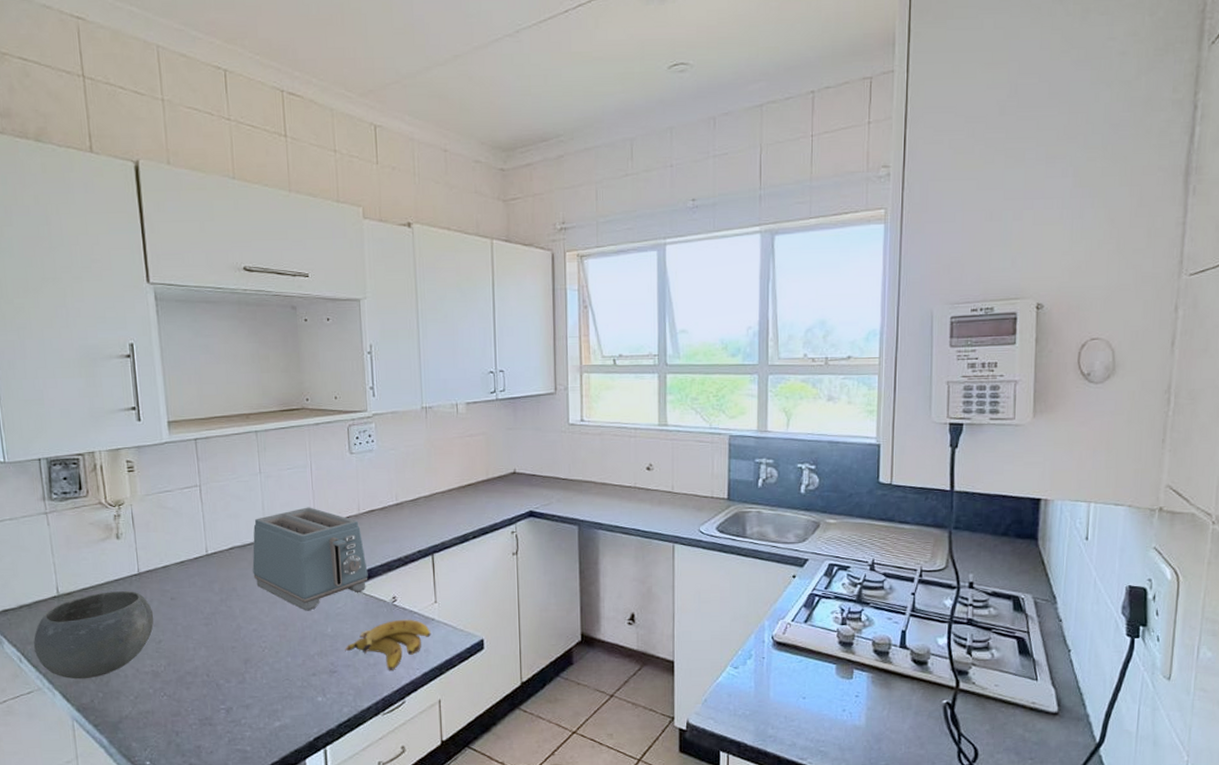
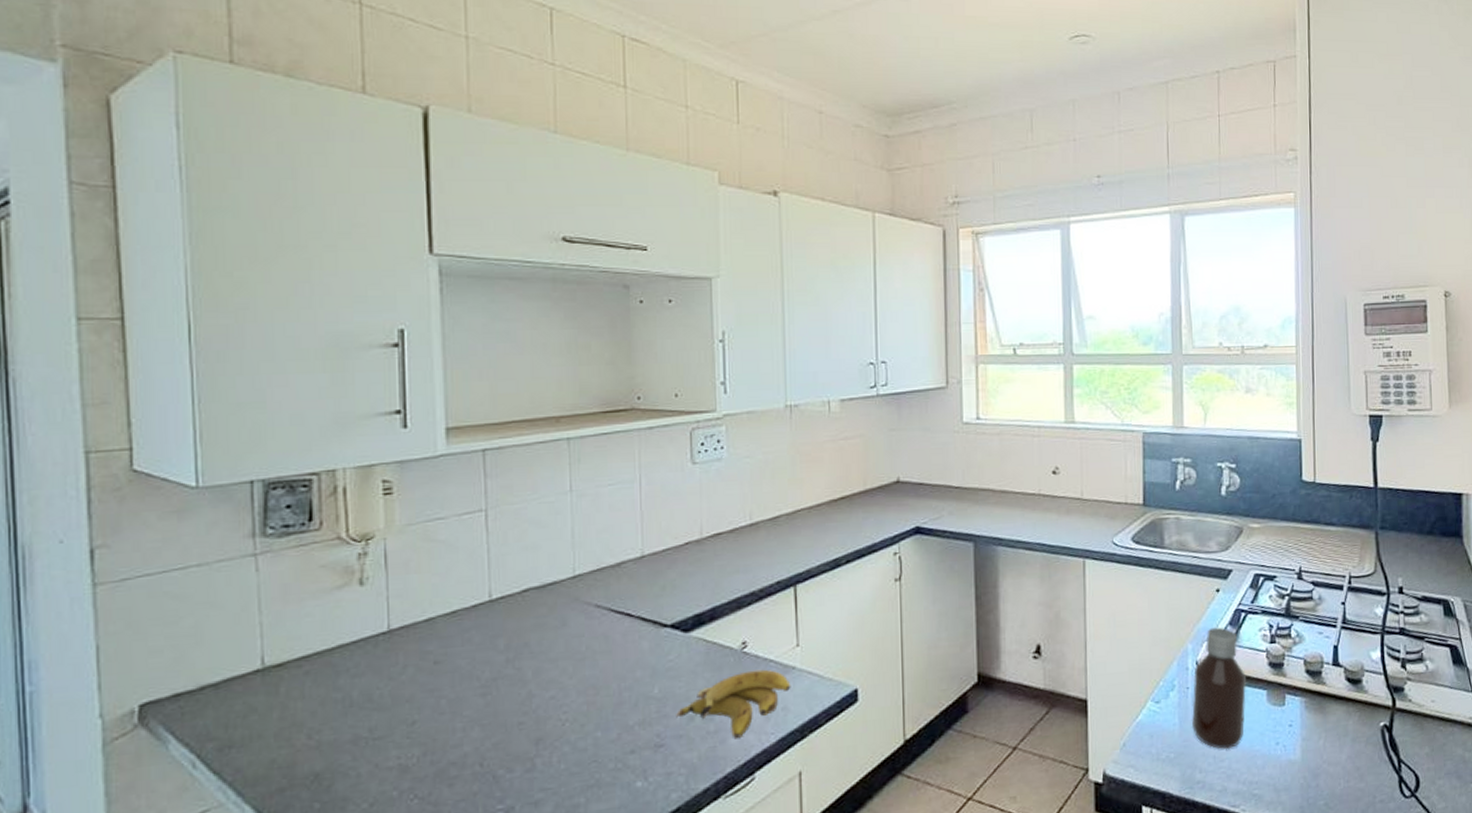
bowl: present [33,590,154,680] -> none [218,654,407,787]
toaster: present [252,507,368,611] -> none [554,532,711,668]
bottle: none [765,608,817,711] -> present [1191,627,1246,749]

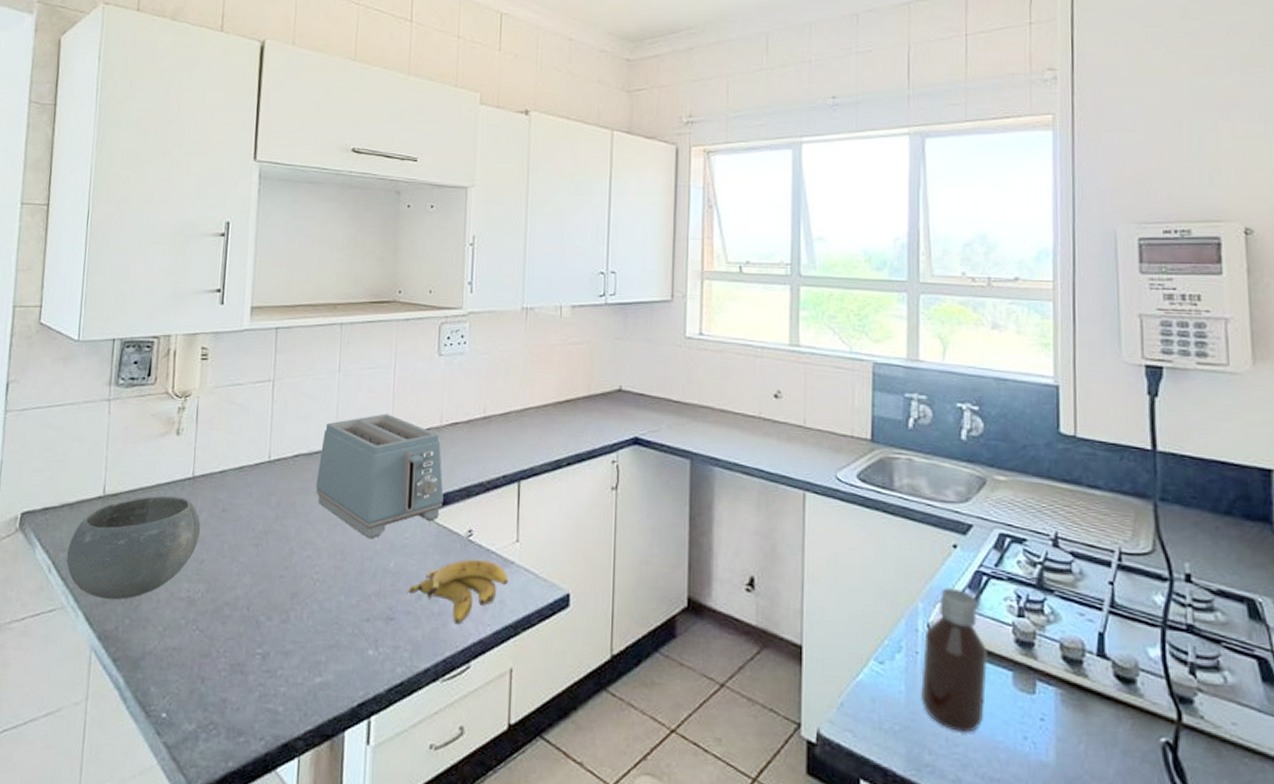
bowl: none [218,654,407,787] -> present [67,495,201,600]
toaster: none [554,532,711,668] -> present [316,413,444,539]

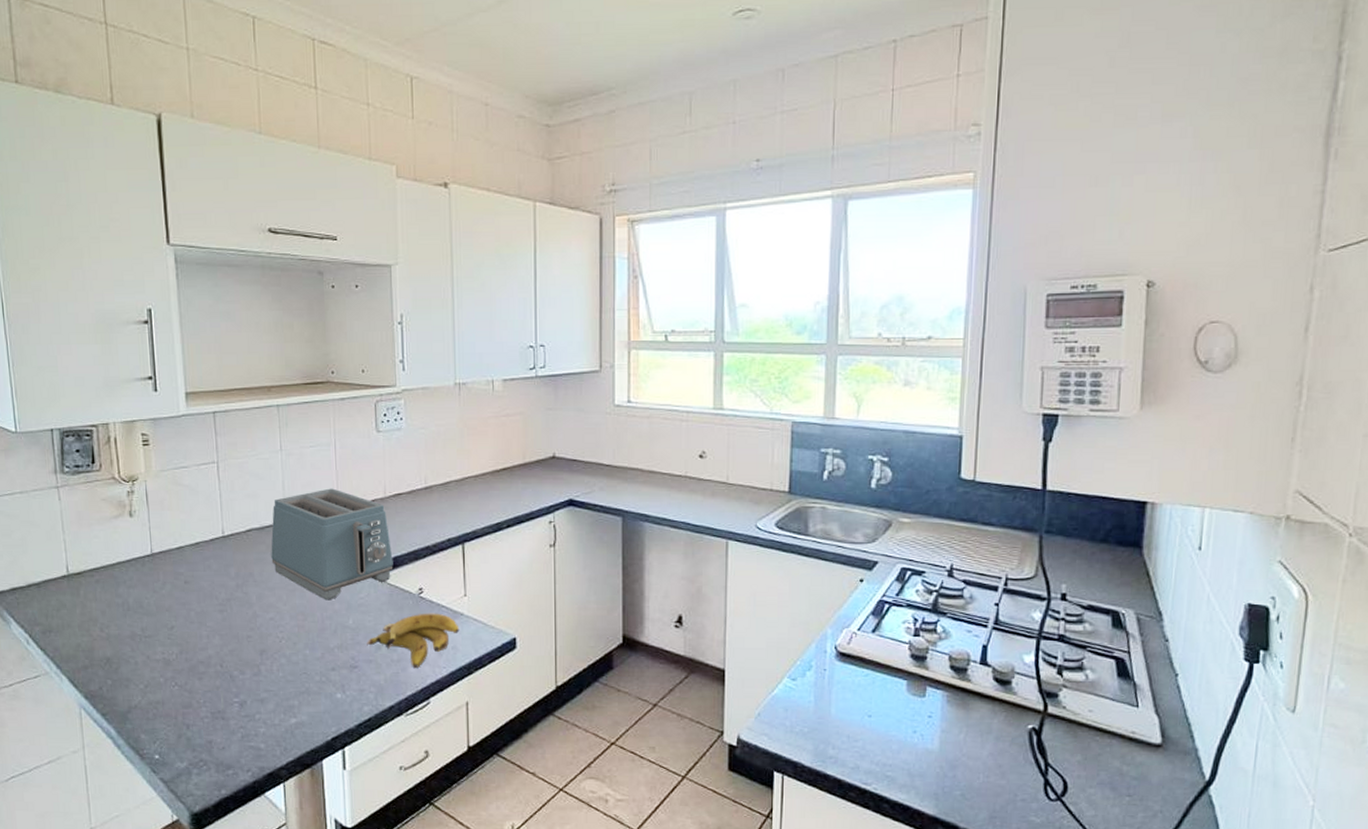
bowl: present [67,495,201,600] -> none [42,571,167,665]
bottle: present [920,587,987,733] -> none [827,615,885,730]

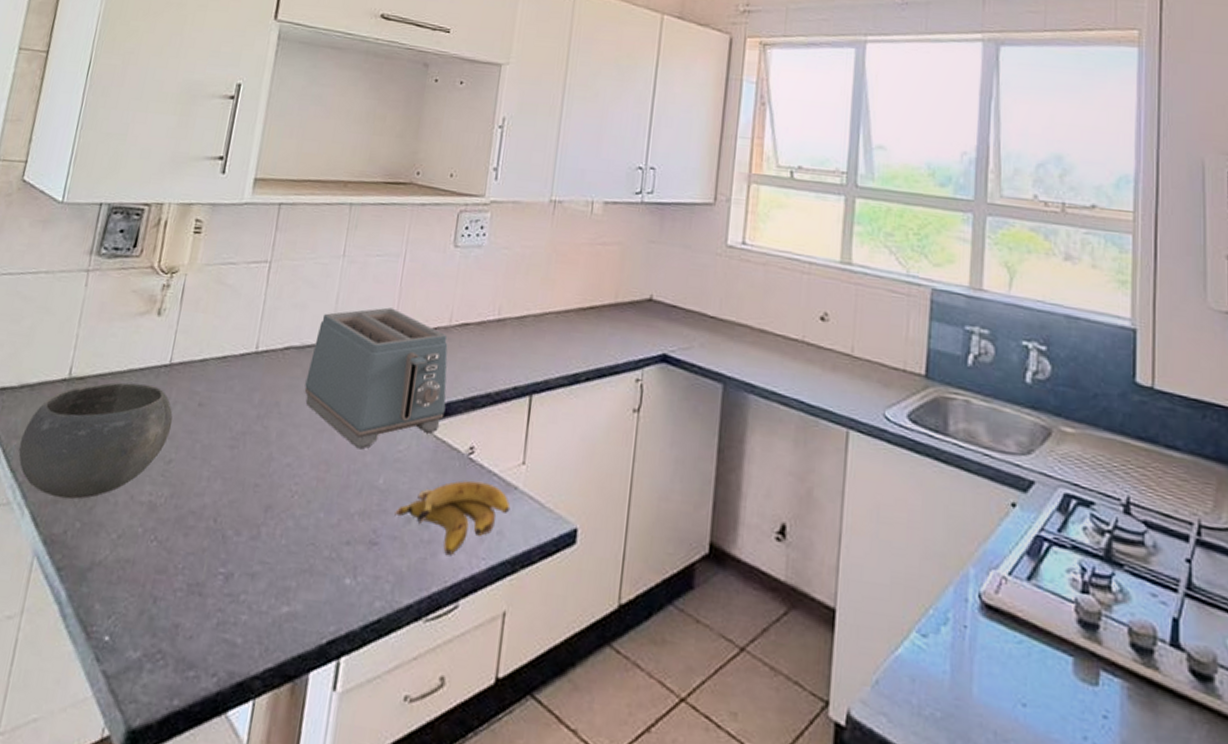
bowl: none [42,571,167,665] -> present [18,382,173,500]

